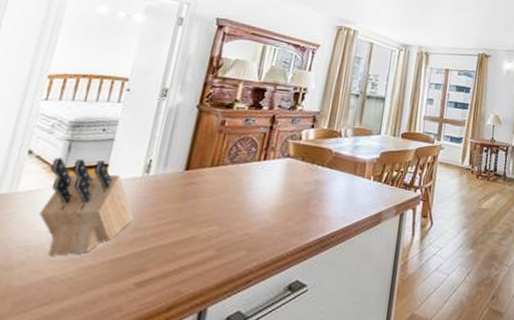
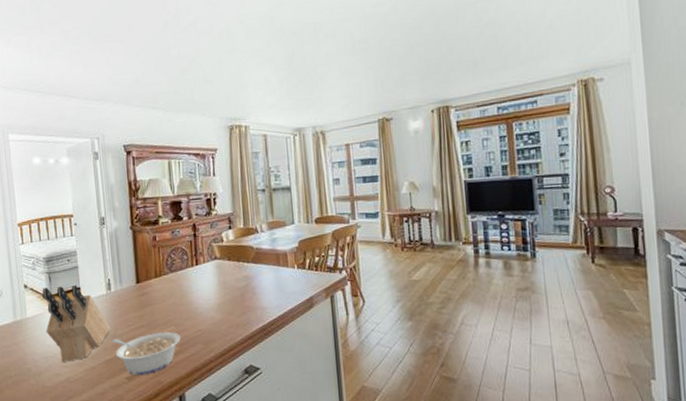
legume: none [130,231,222,282] -> present [112,331,181,376]

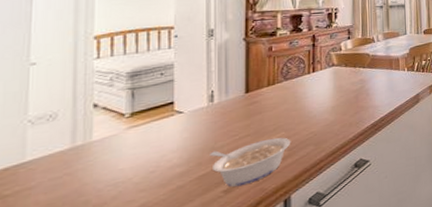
knife block: present [42,285,110,362] -> none [119,100,208,186]

